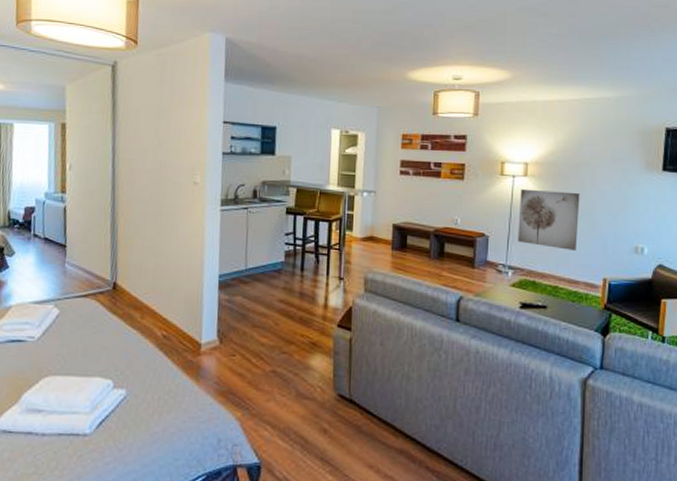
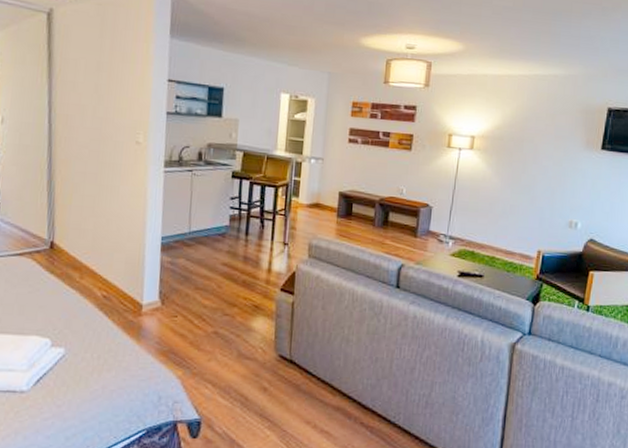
wall art: present [518,188,580,252] -> none [460,161,522,224]

